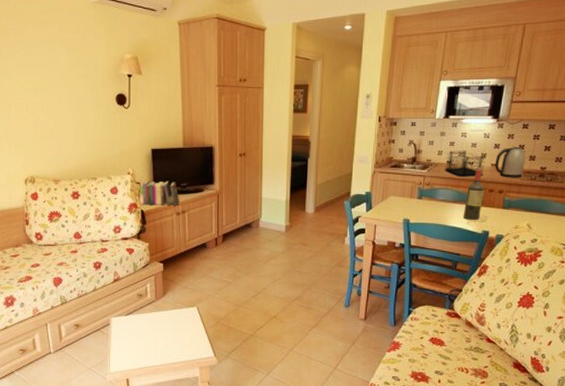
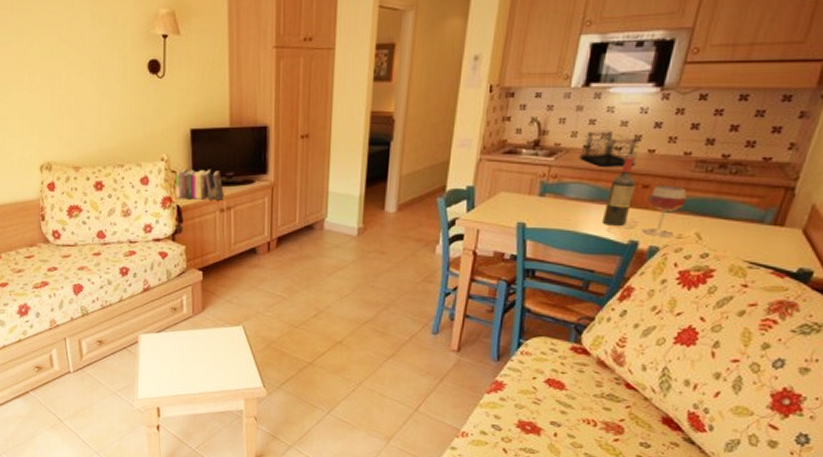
wineglass: none [491,190,519,229] -> present [643,185,687,238]
kettle: present [495,146,526,178] -> none [653,125,701,170]

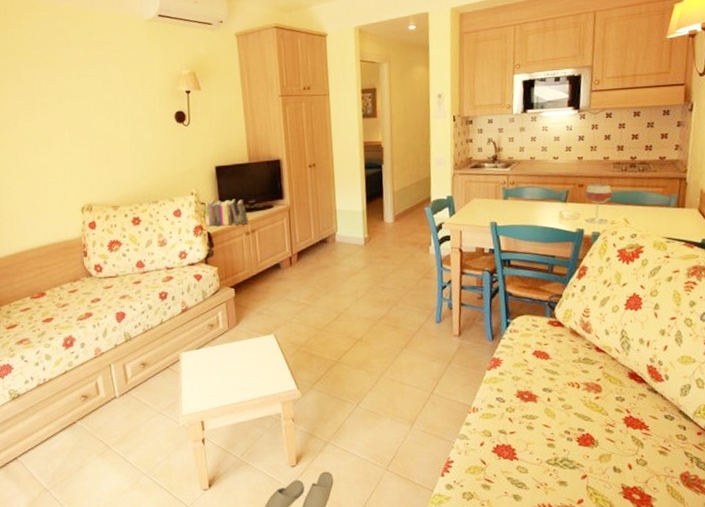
dish rack: present [580,131,640,167] -> none [529,145,571,173]
wine bottle: present [602,156,636,227] -> none [553,163,574,219]

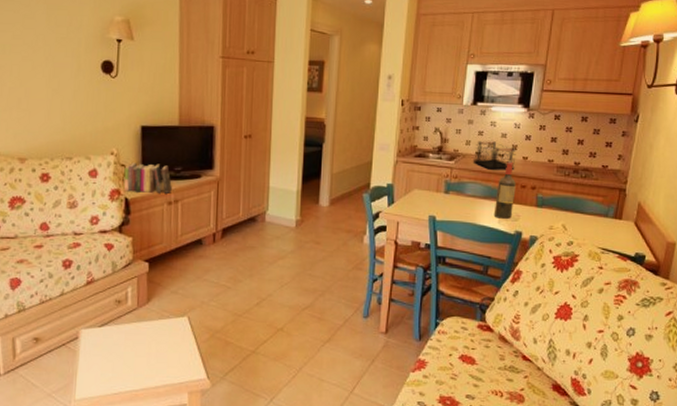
dish rack: none [529,145,571,173] -> present [474,141,516,170]
wine bottle: none [553,163,574,219] -> present [494,161,516,220]
wineglass: present [584,183,612,225] -> none [524,186,553,229]

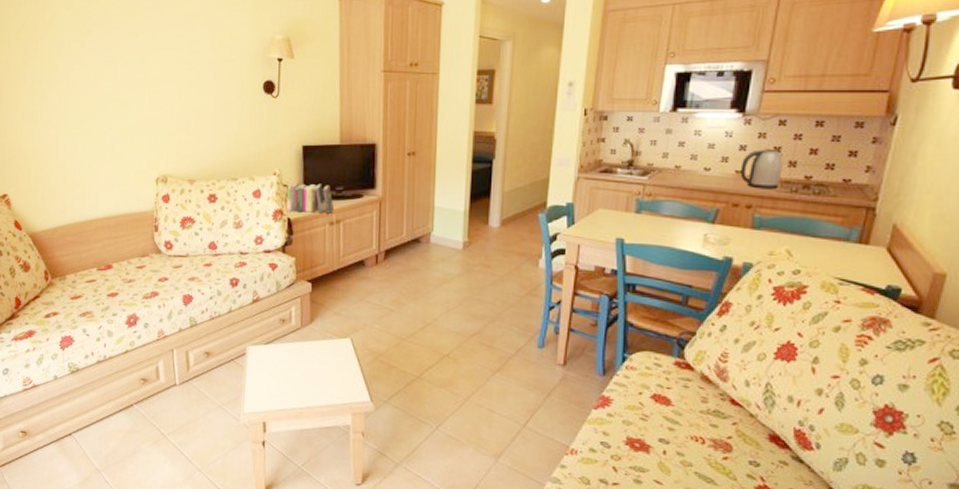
dish rack: present [474,141,516,170] -> none [672,153,727,186]
wine bottle: present [494,161,516,220] -> none [696,176,726,244]
kettle: none [526,138,558,174] -> present [740,148,783,190]

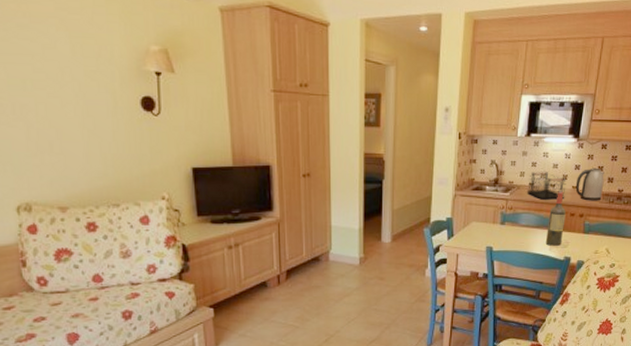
books: present [286,183,334,214] -> none [178,207,231,238]
dish rack: none [672,153,727,186] -> present [527,172,566,200]
wine bottle: none [696,176,726,244] -> present [545,191,566,247]

